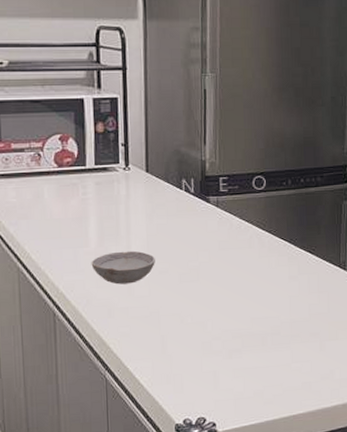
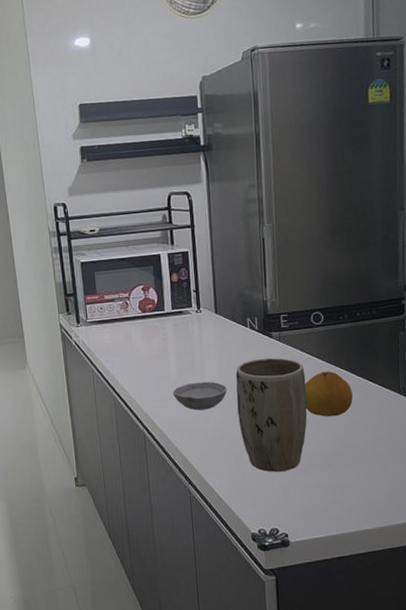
plant pot: none [165,225,244,354] -> present [235,357,308,472]
fruit: none [242,241,293,292] -> present [305,371,353,417]

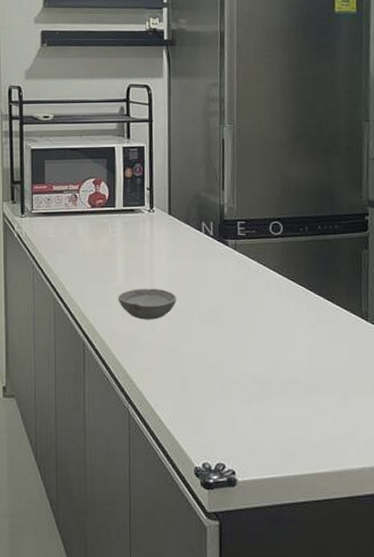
plant pot: present [235,357,308,472] -> none [186,267,262,397]
fruit: present [305,371,353,417] -> none [260,287,312,338]

